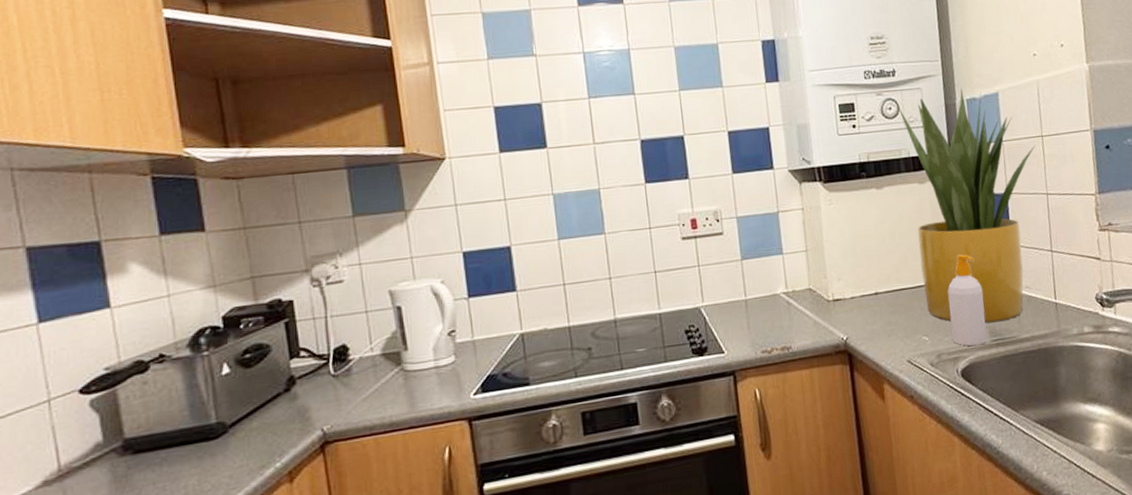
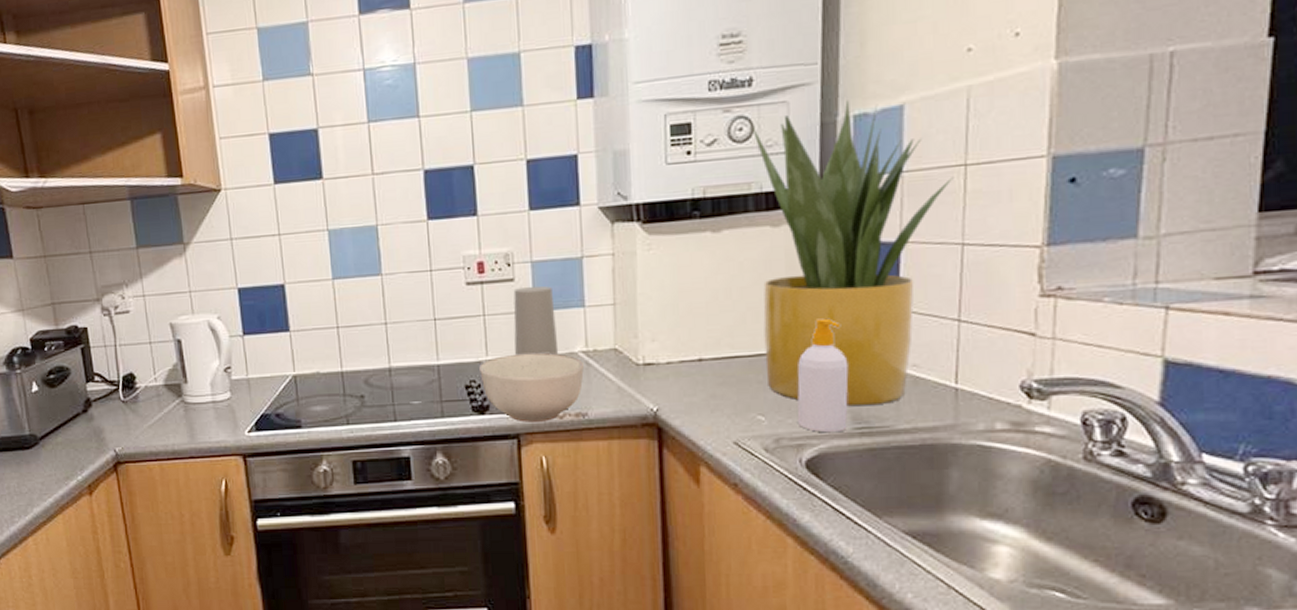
bowl: none [697,296,786,360] -> present [479,352,584,424]
canister: none [723,238,764,300] -> present [513,285,559,356]

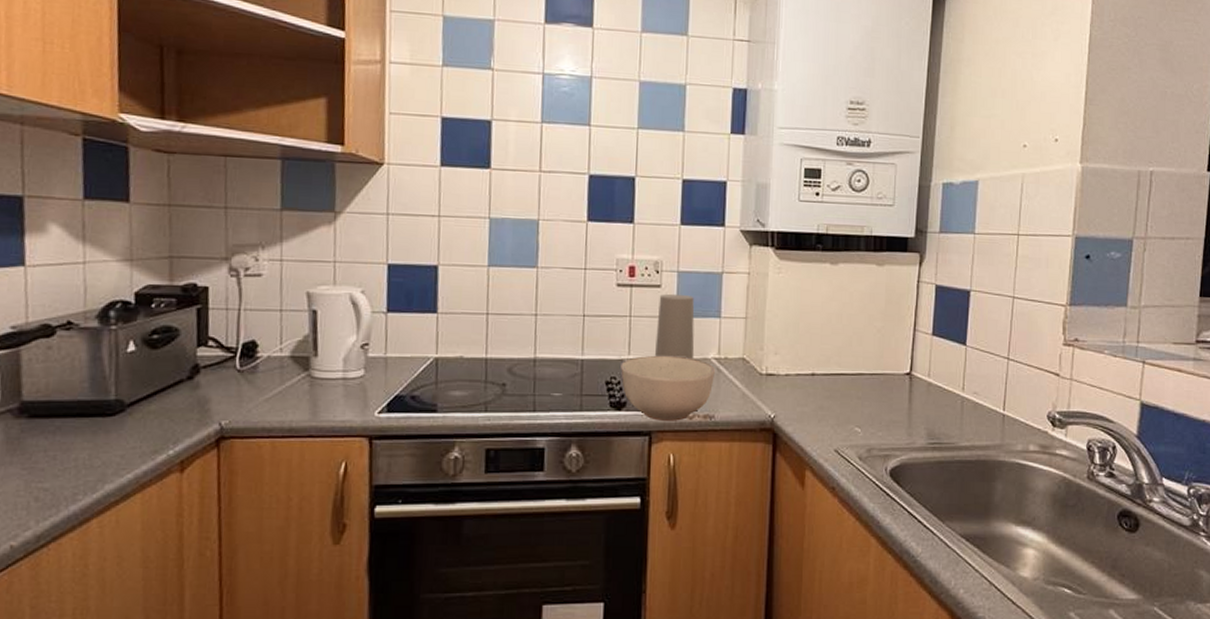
planter: present [753,100,952,405] -> none [864,170,1009,424]
soap bottle: present [797,318,849,433] -> none [886,347,927,446]

